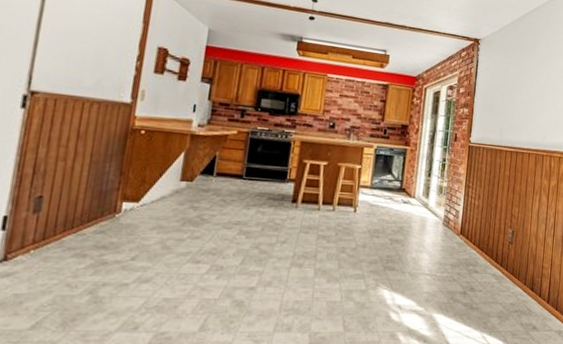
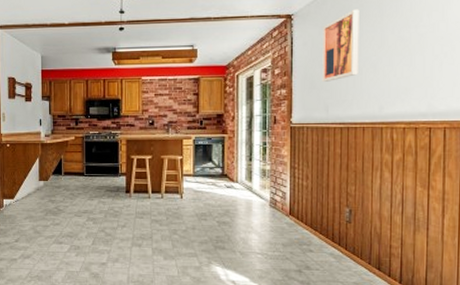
wall art: none [499,45,534,107] -> present [322,9,360,82]

